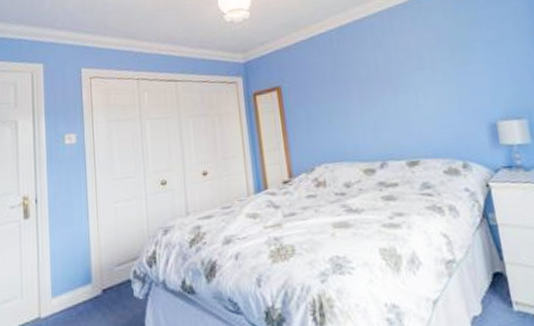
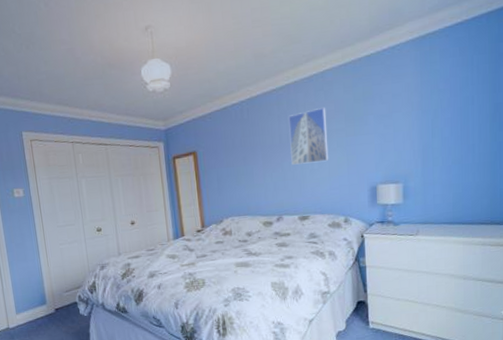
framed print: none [384,34,436,100] -> present [288,107,329,165]

